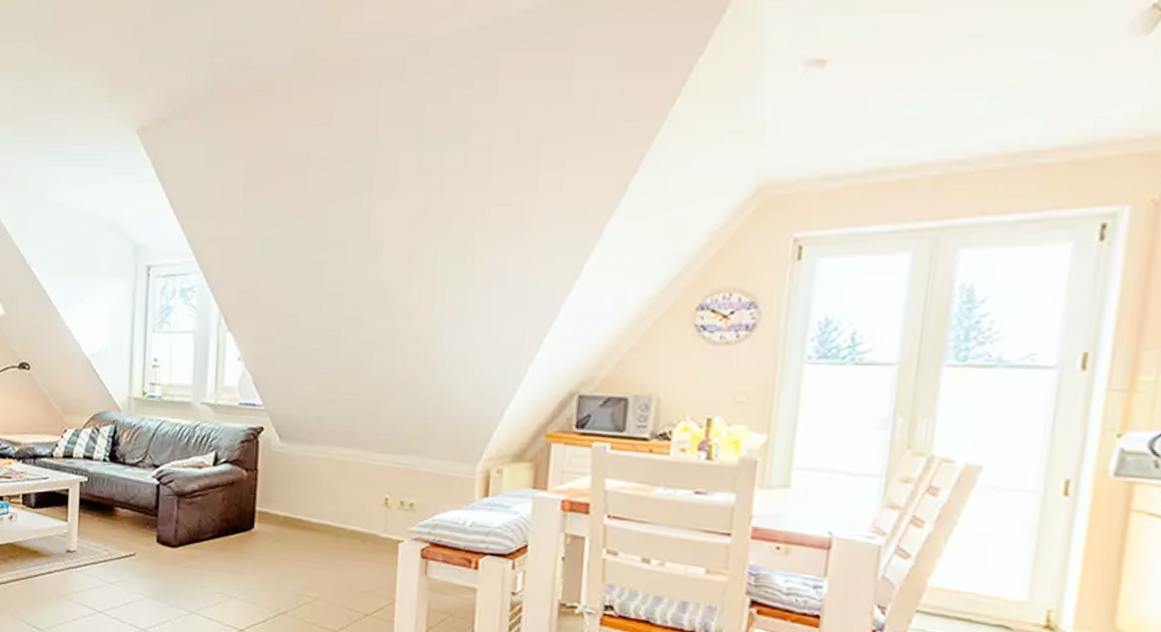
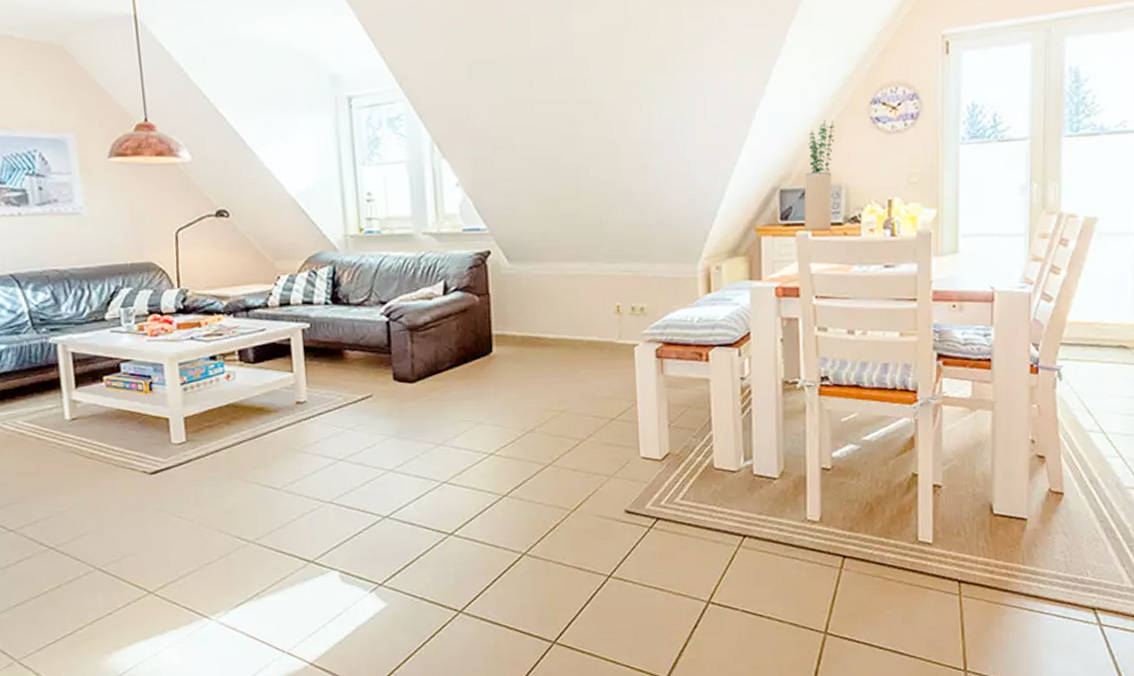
vase: none [603,323,651,446] -> present [804,120,834,232]

